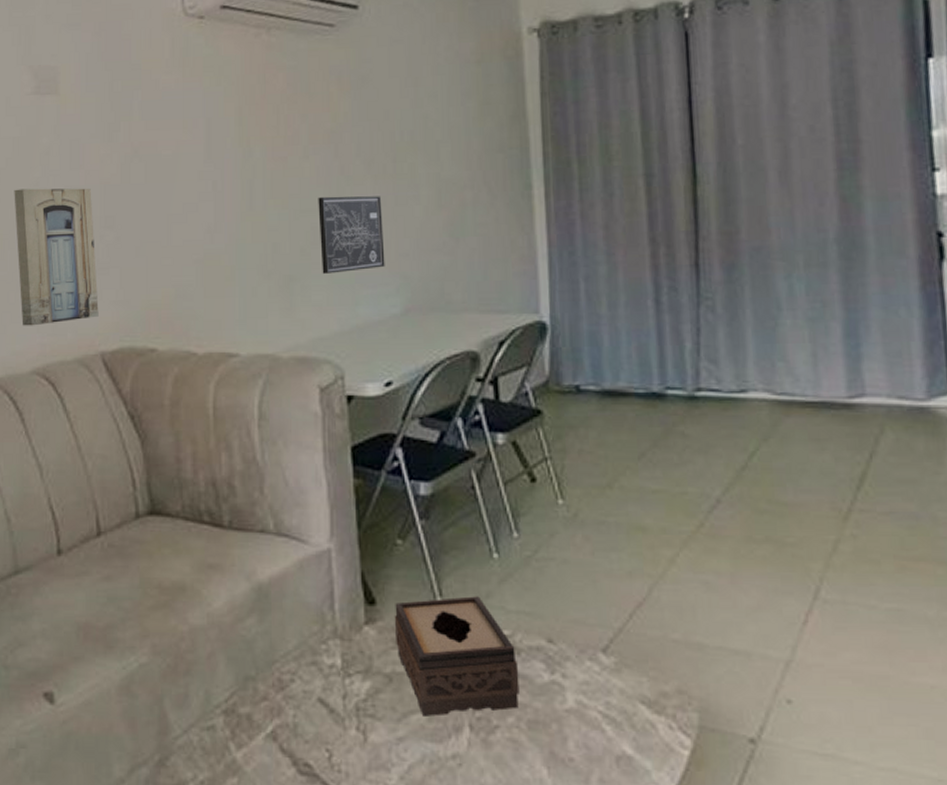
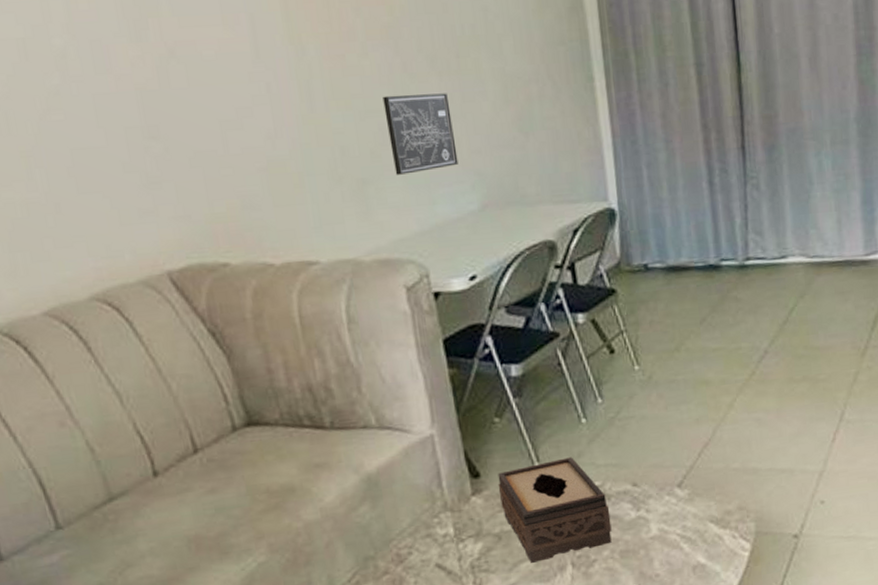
wall art: present [14,188,99,326] -> none [29,95,158,251]

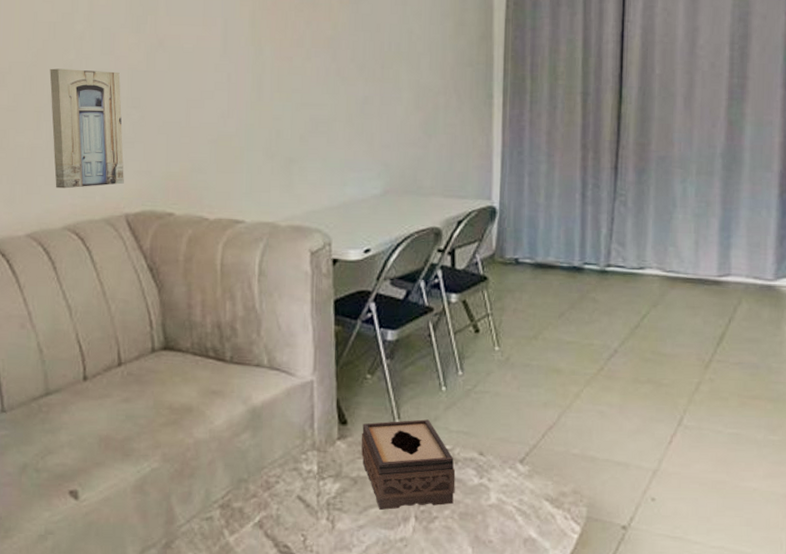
wall art: none [29,95,158,251] -> present [49,68,124,189]
wall art: present [383,93,459,175] -> none [316,93,370,158]

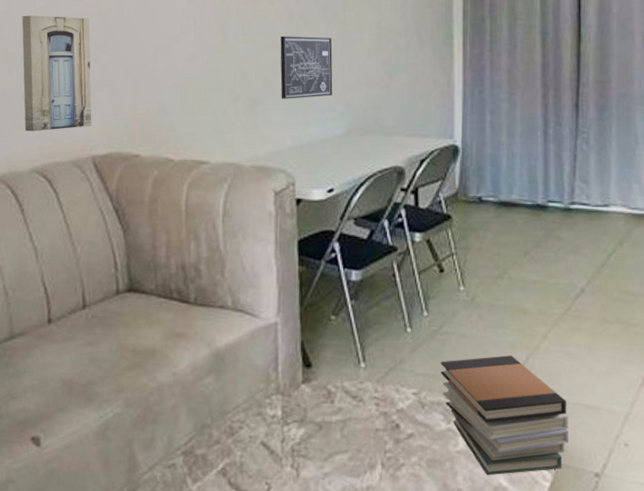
wall art: none [316,93,370,158] -> present [280,36,333,99]
tissue box: present [361,419,456,510] -> none [326,362,422,457]
book stack: none [474,413,598,528] -> present [440,355,568,476]

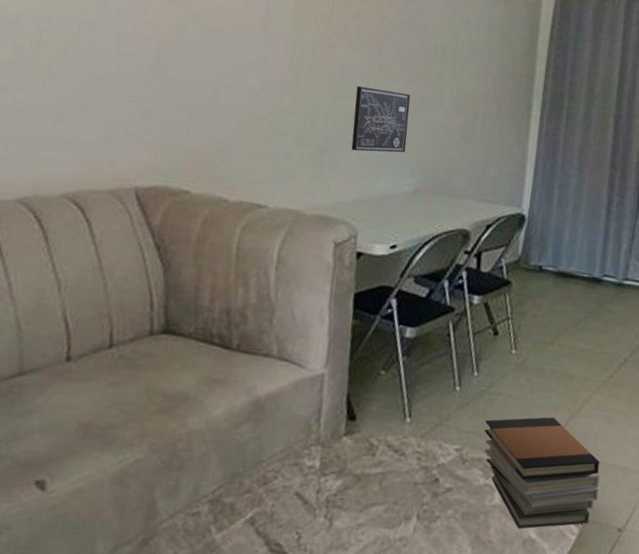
wall art: present [22,15,92,132] -> none [57,25,145,156]

